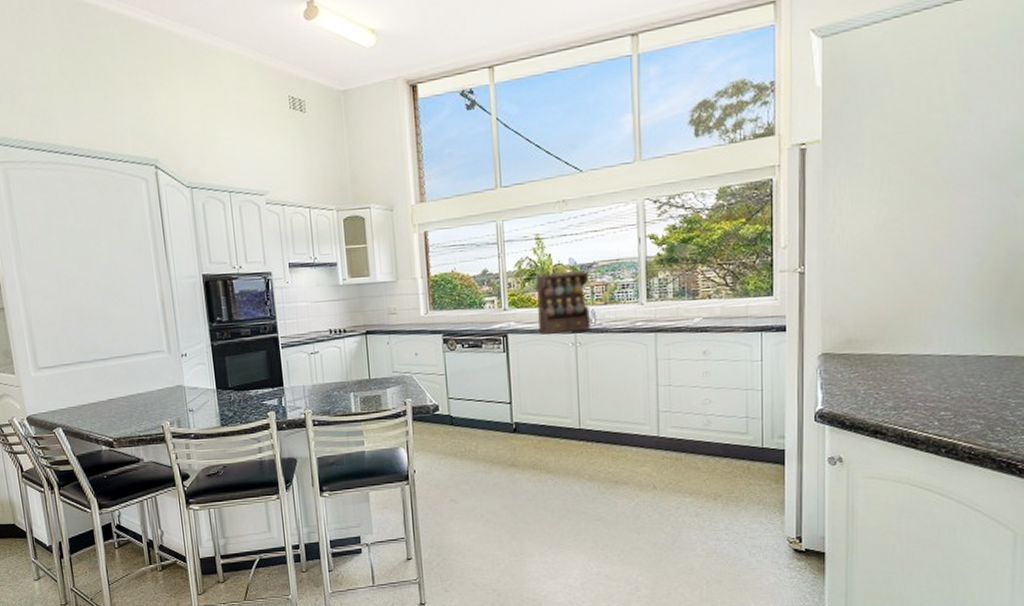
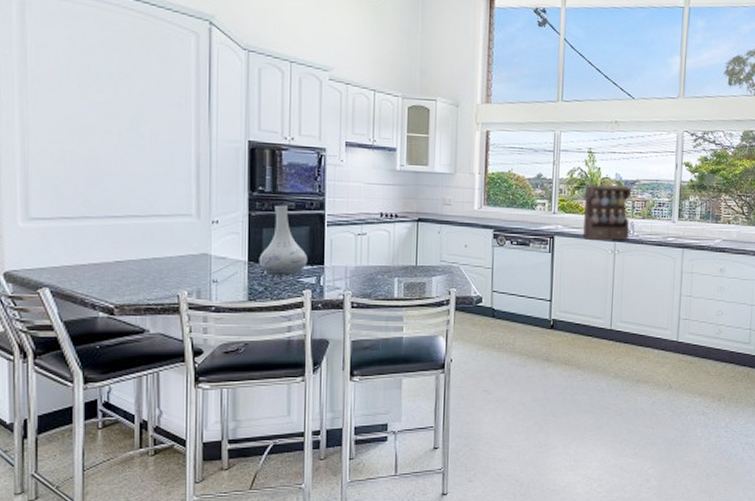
vase: none [225,332,269,401] -> present [258,205,308,276]

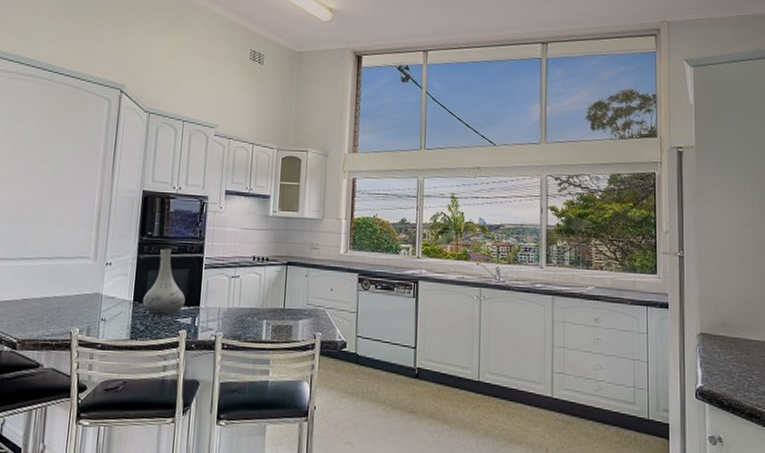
spice rack: present [583,184,632,241] -> none [448,229,496,287]

